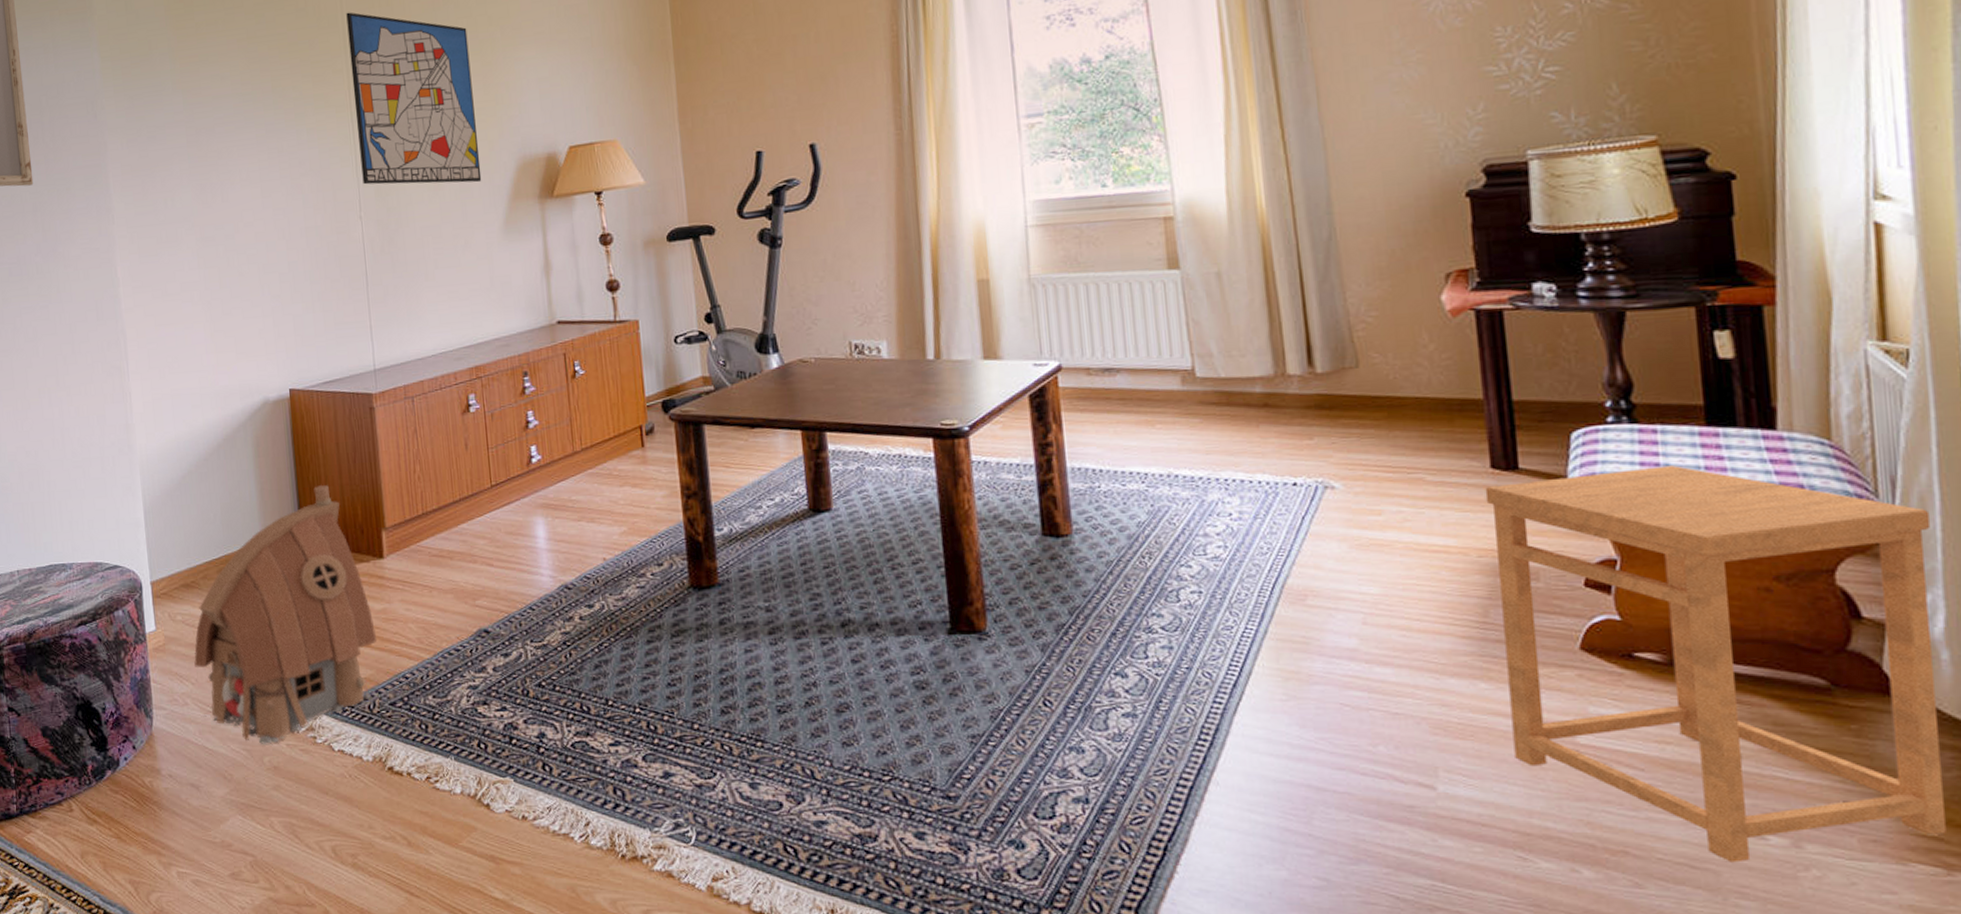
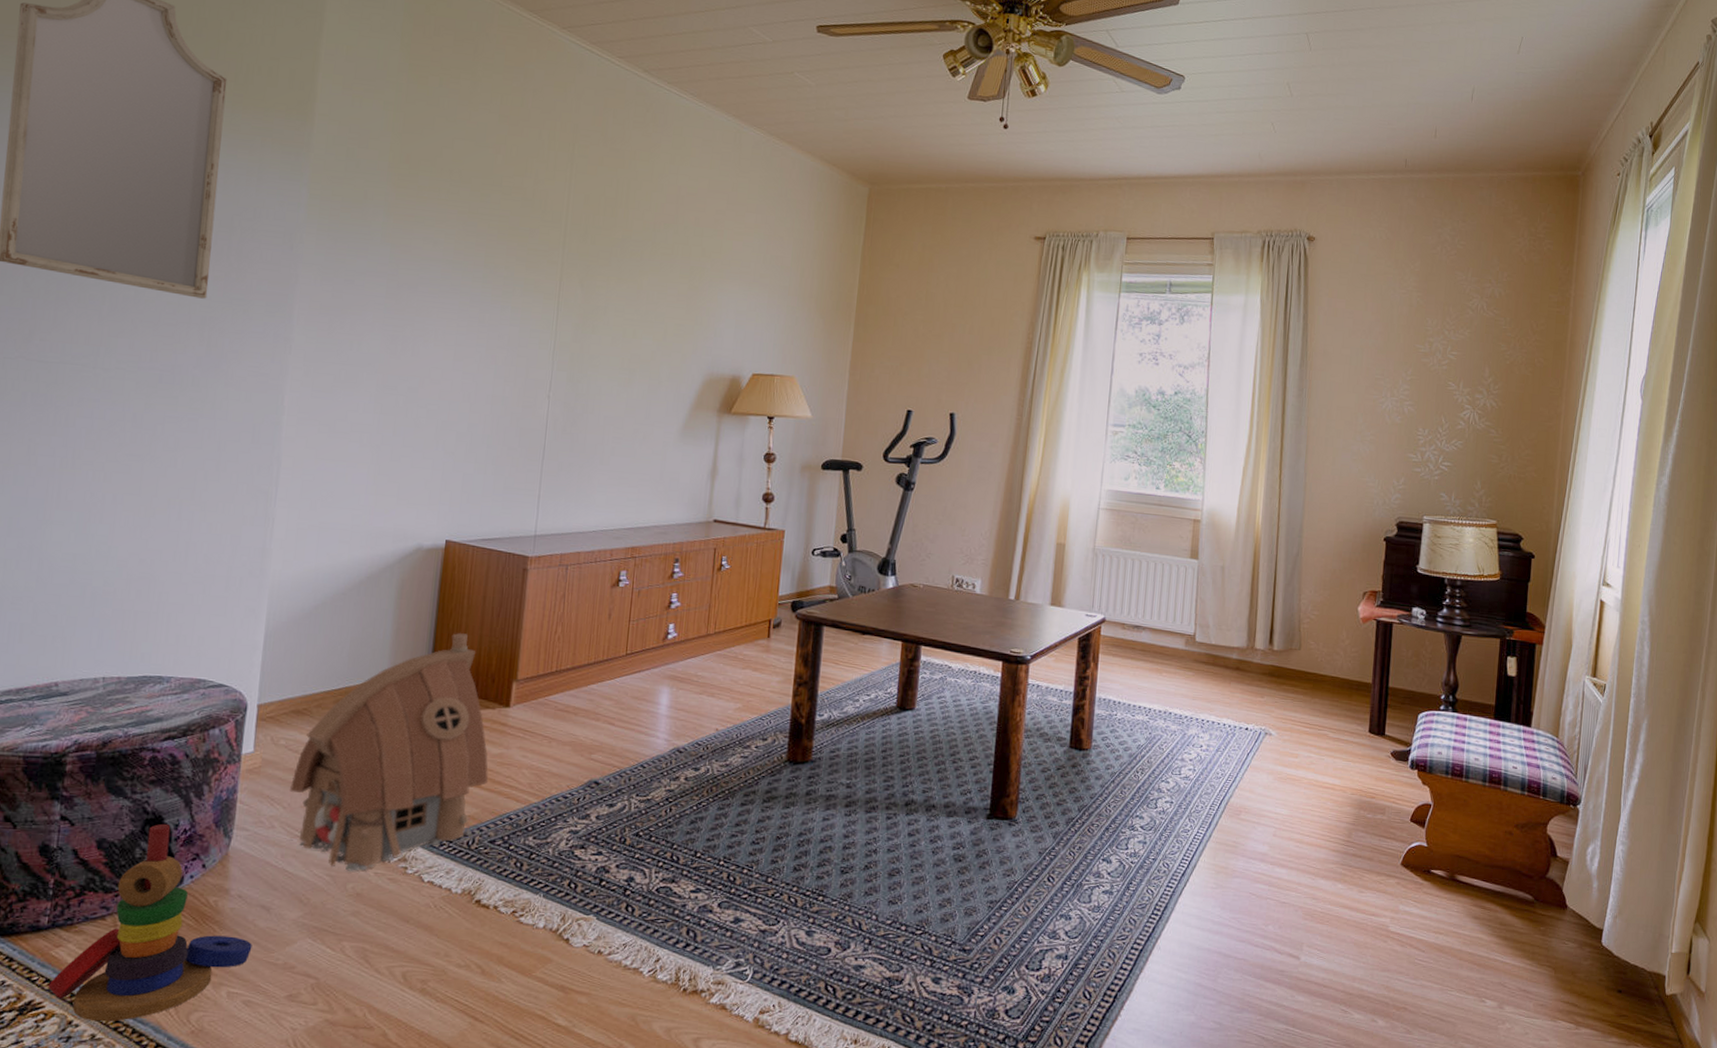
stacking toy: none [27,708,191,904] -> present [47,823,252,1022]
wall art: present [346,12,482,185] -> none [557,213,681,388]
side table: present [1485,465,1946,863] -> none [1351,743,1601,1018]

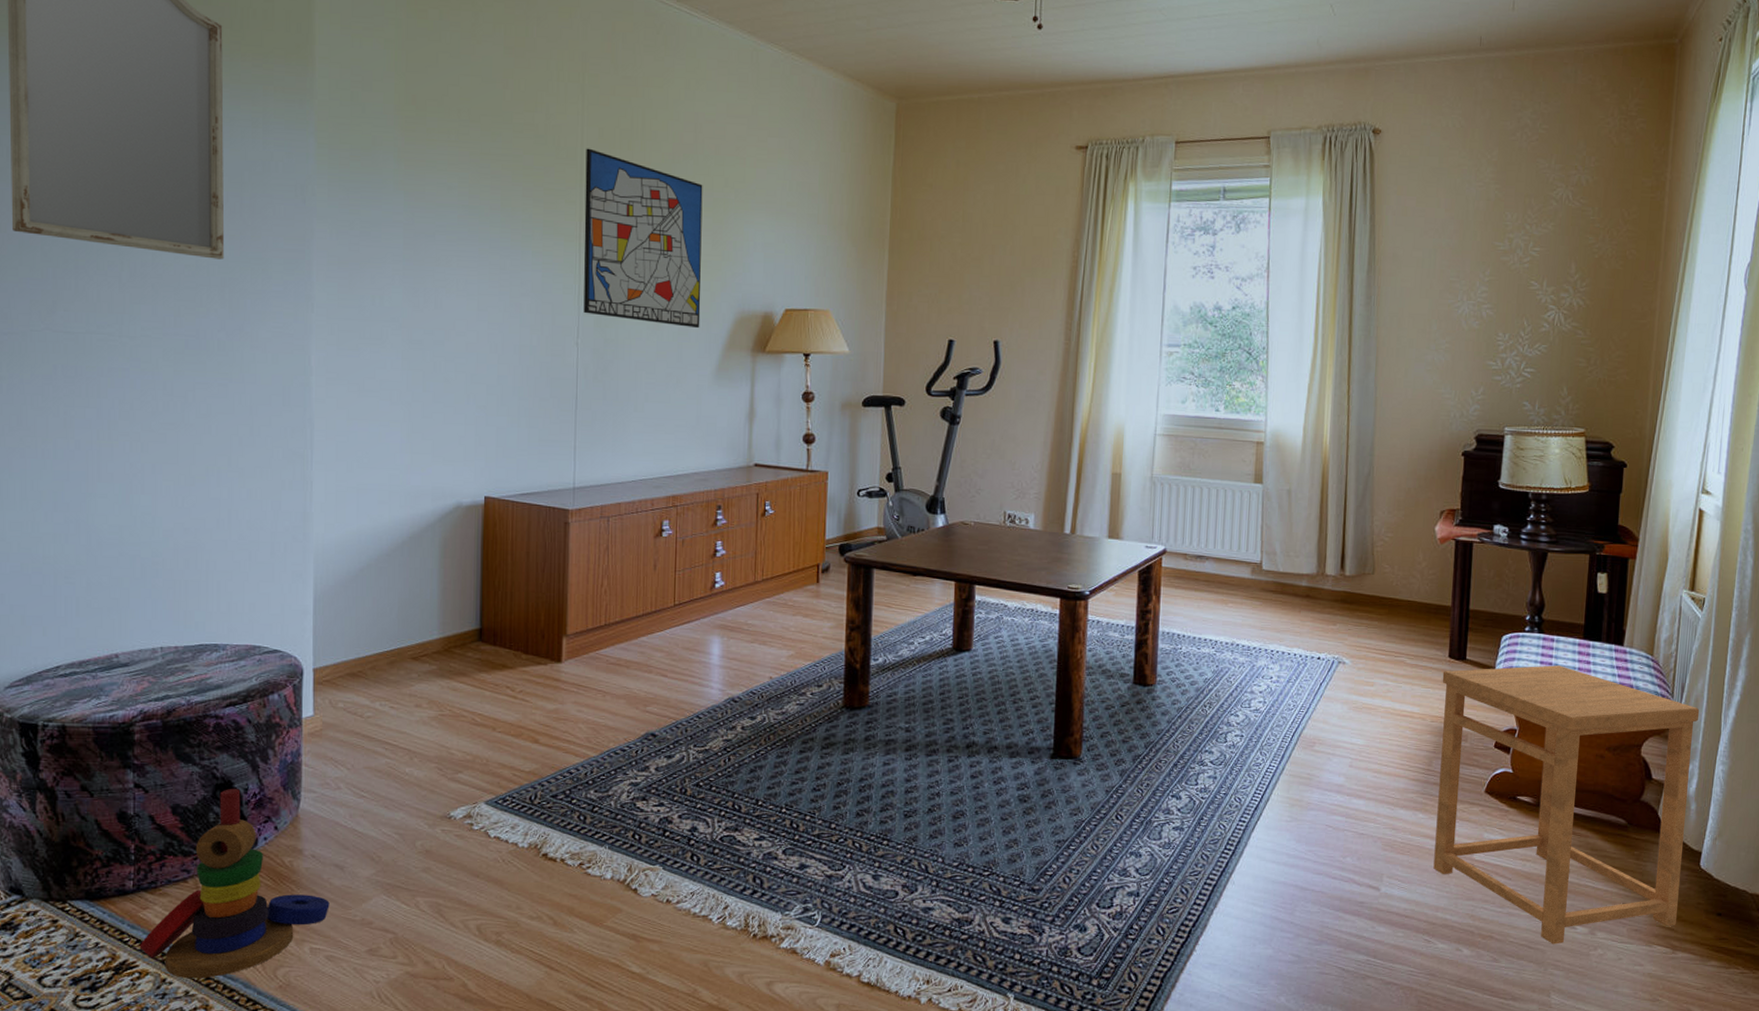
toy house: present [290,633,489,871] -> none [352,590,546,829]
wall art: none [557,213,681,388] -> present [583,148,703,329]
side table: none [1351,743,1601,1018] -> present [1433,665,1700,944]

